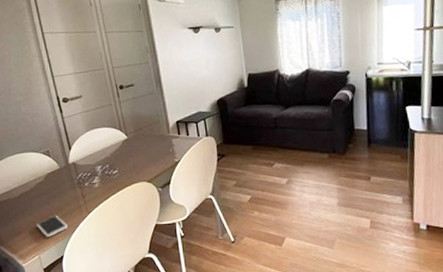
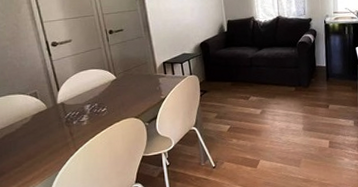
smartphone: present [37,215,68,237] -> none [22,153,55,175]

